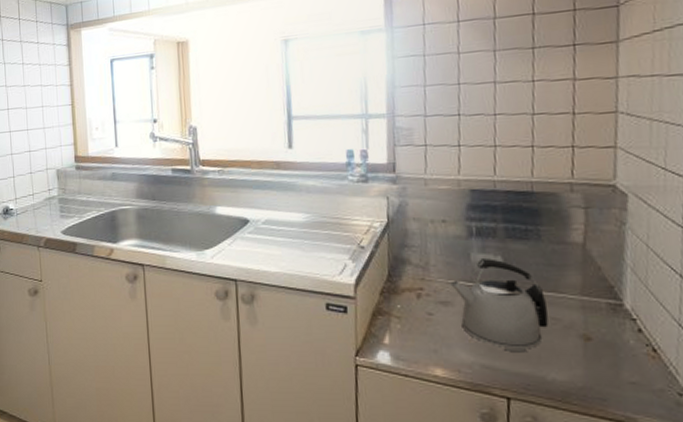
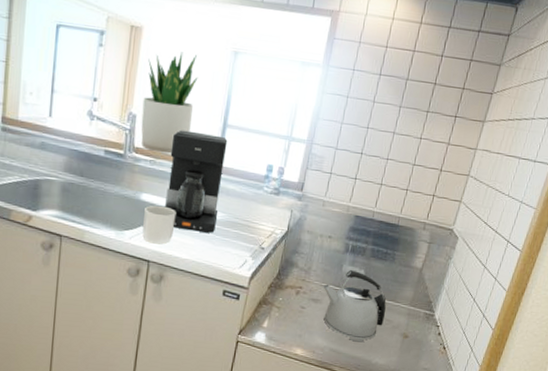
planter: none [199,54,254,161] -> present [141,52,198,154]
mug: none [221,216,257,261] -> present [142,205,177,245]
coffee maker: none [236,130,302,240] -> present [164,129,228,233]

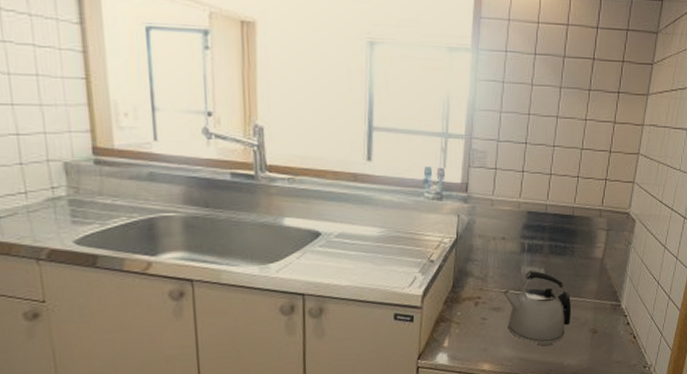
planter: present [141,52,198,154] -> none [268,47,332,168]
mug: present [142,205,177,245] -> none [289,229,329,275]
coffee maker: present [164,129,228,233] -> none [310,139,377,253]

